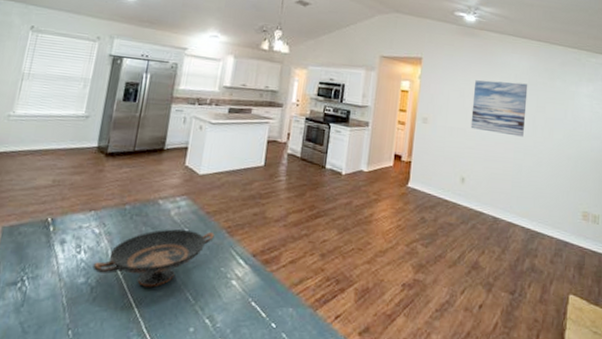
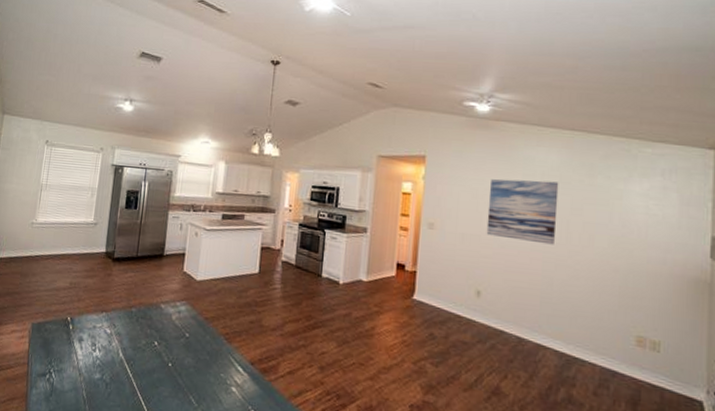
decorative bowl: present [92,229,215,287] -> none [106,332,213,388]

